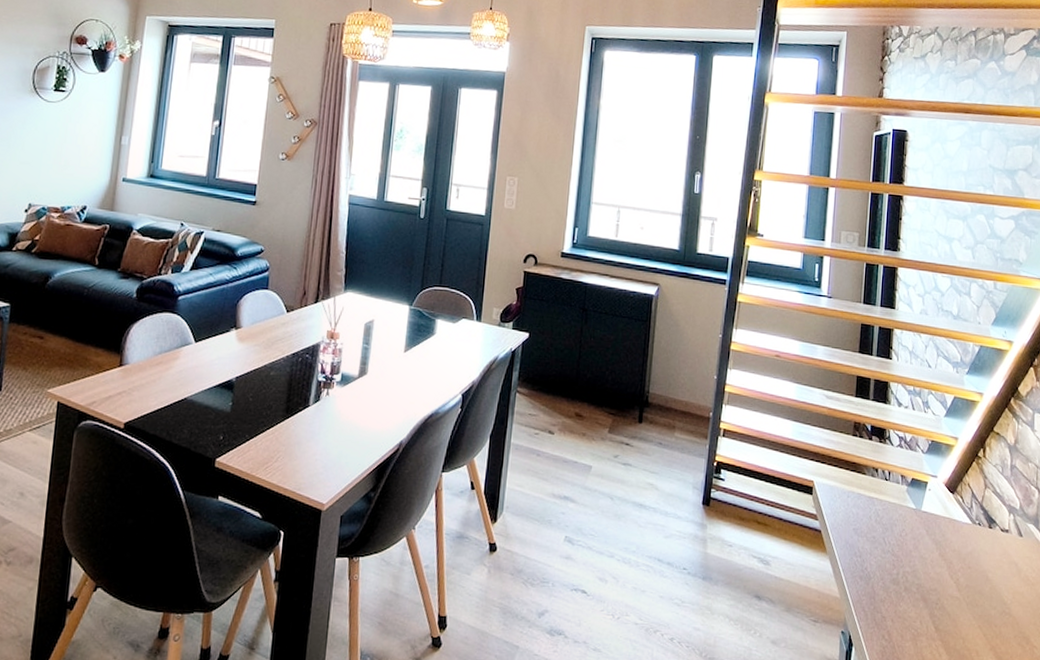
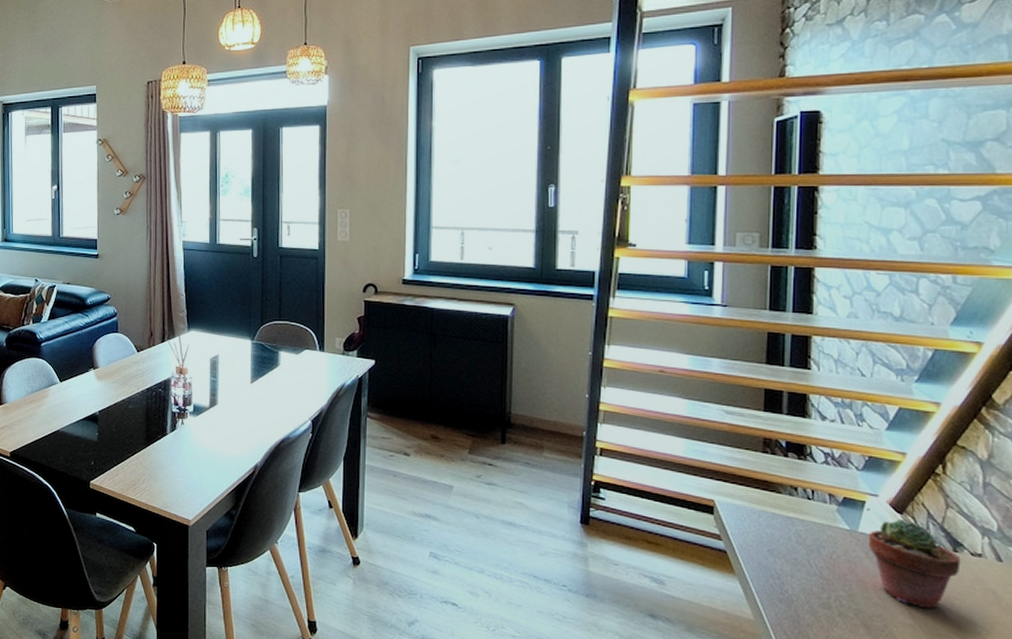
potted succulent: none [928,498,994,582] -> present [868,518,961,609]

